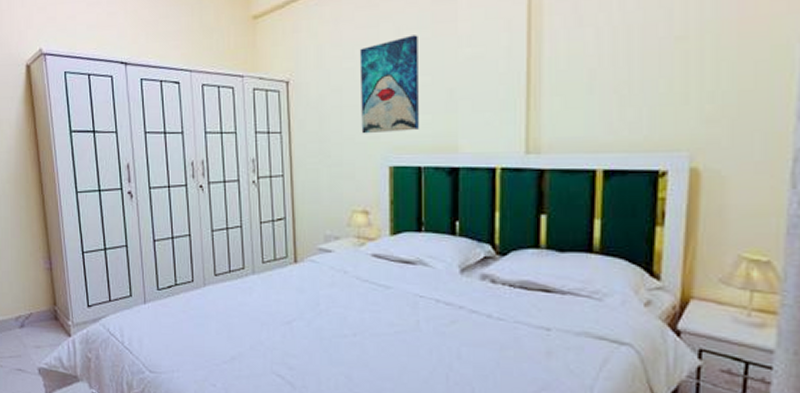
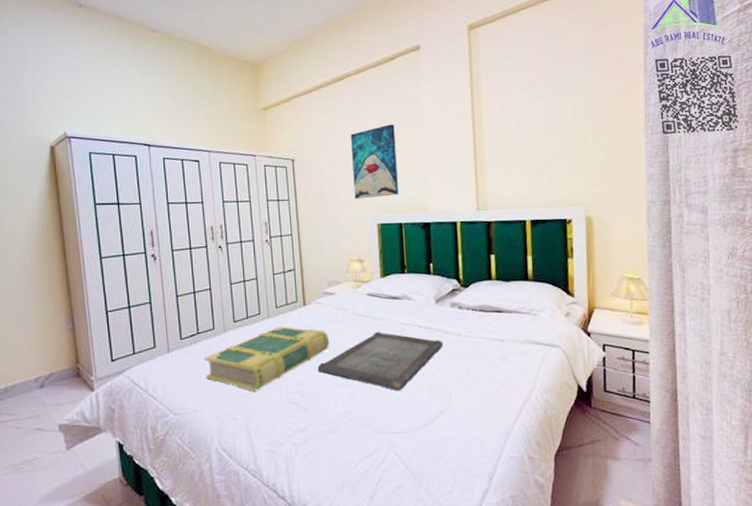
book: none [181,285,324,357] -> present [203,326,330,391]
serving tray: none [308,302,467,378] -> present [317,332,444,391]

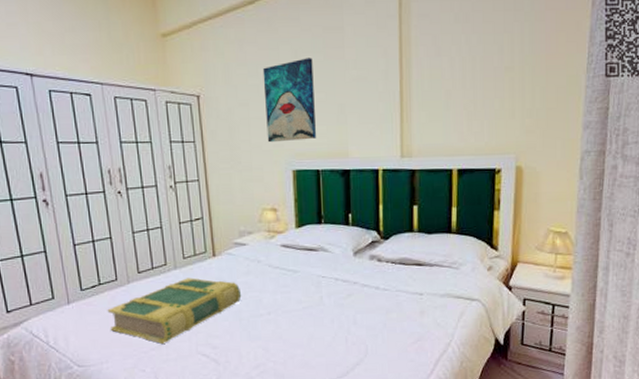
serving tray: present [317,332,444,391] -> none [228,284,361,344]

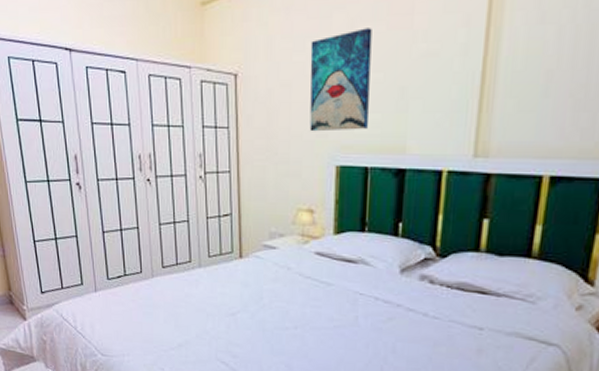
book: present [107,277,242,344] -> none [131,278,267,344]

